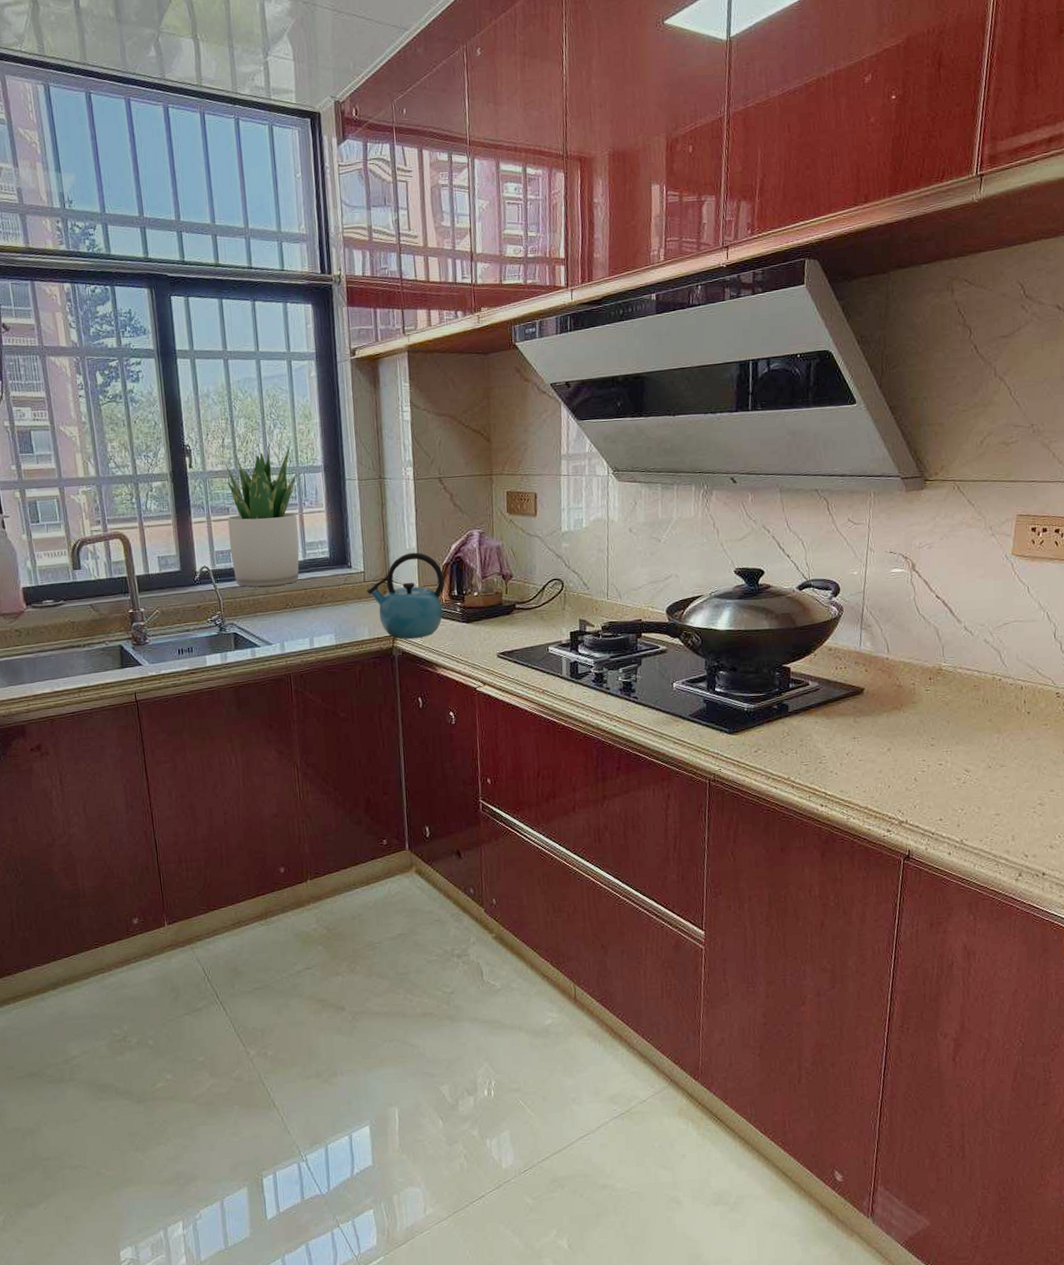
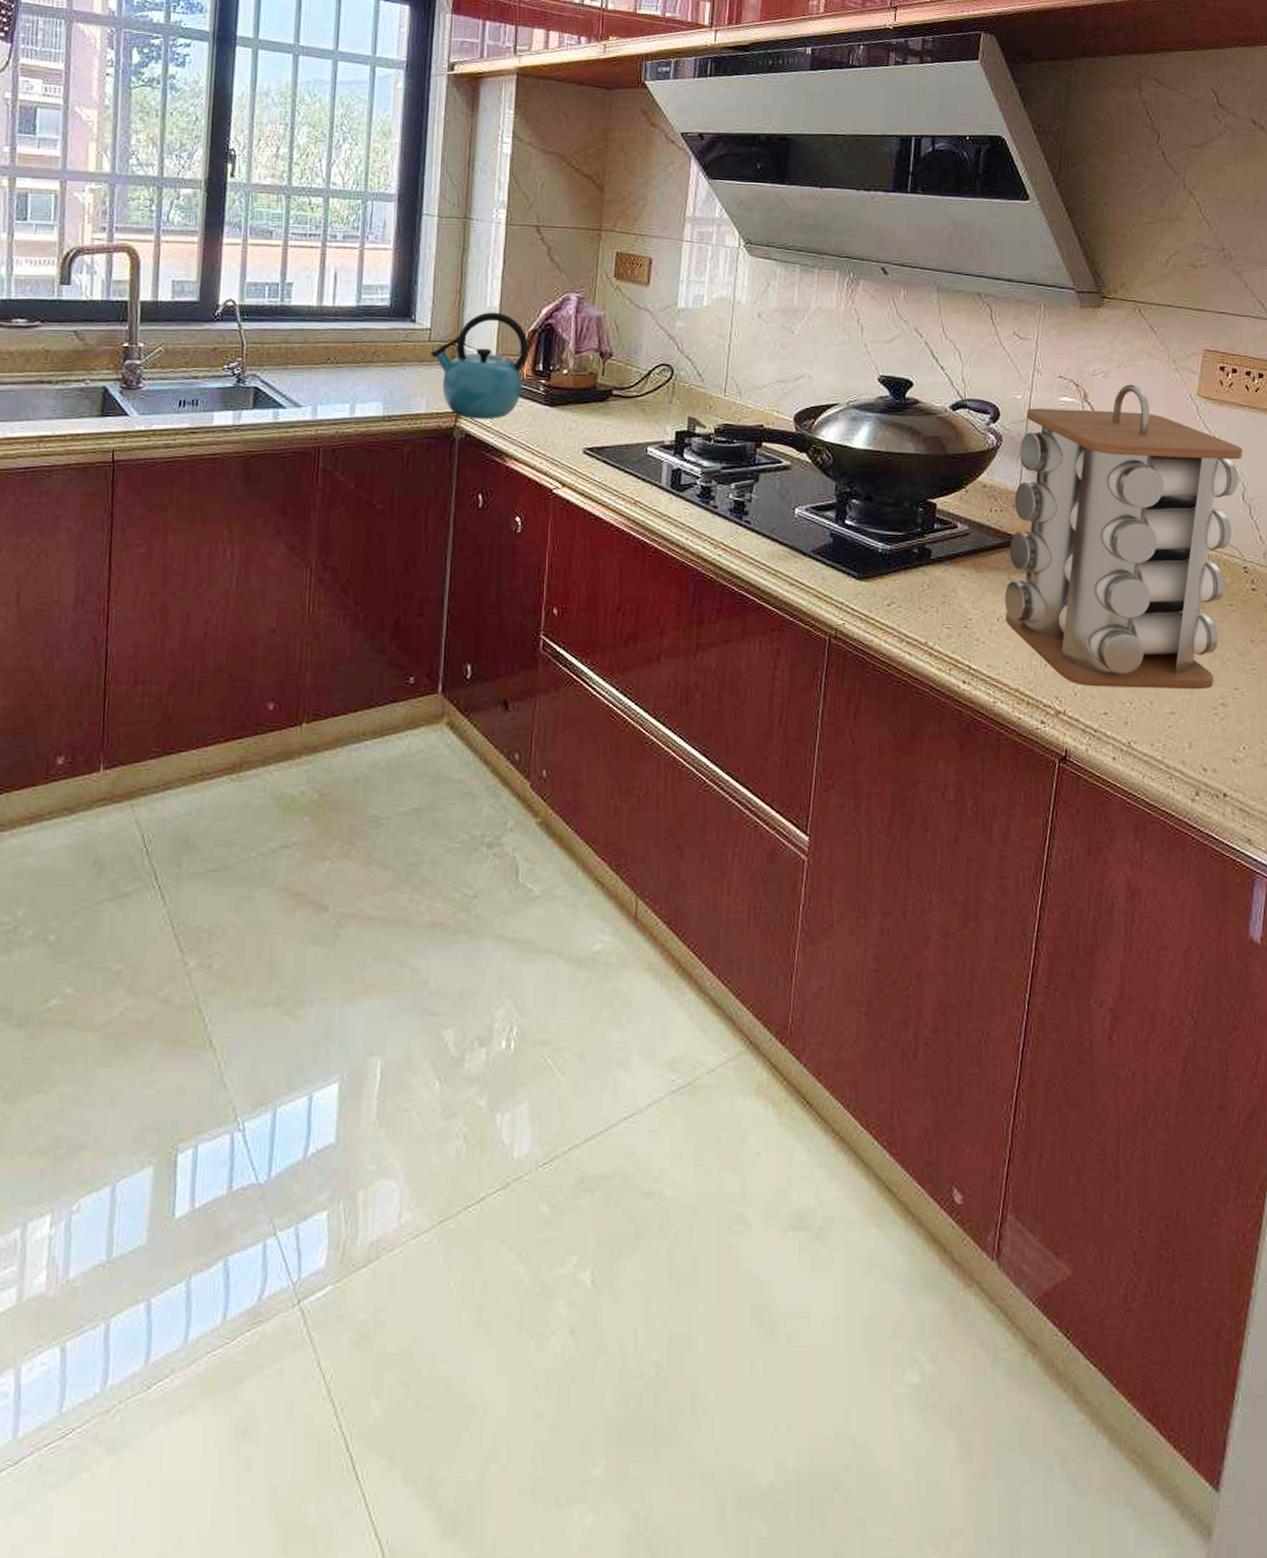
planter: present [224,445,300,587] -> none [266,162,362,335]
spice rack: none [851,551,1054,800] -> present [1004,384,1243,689]

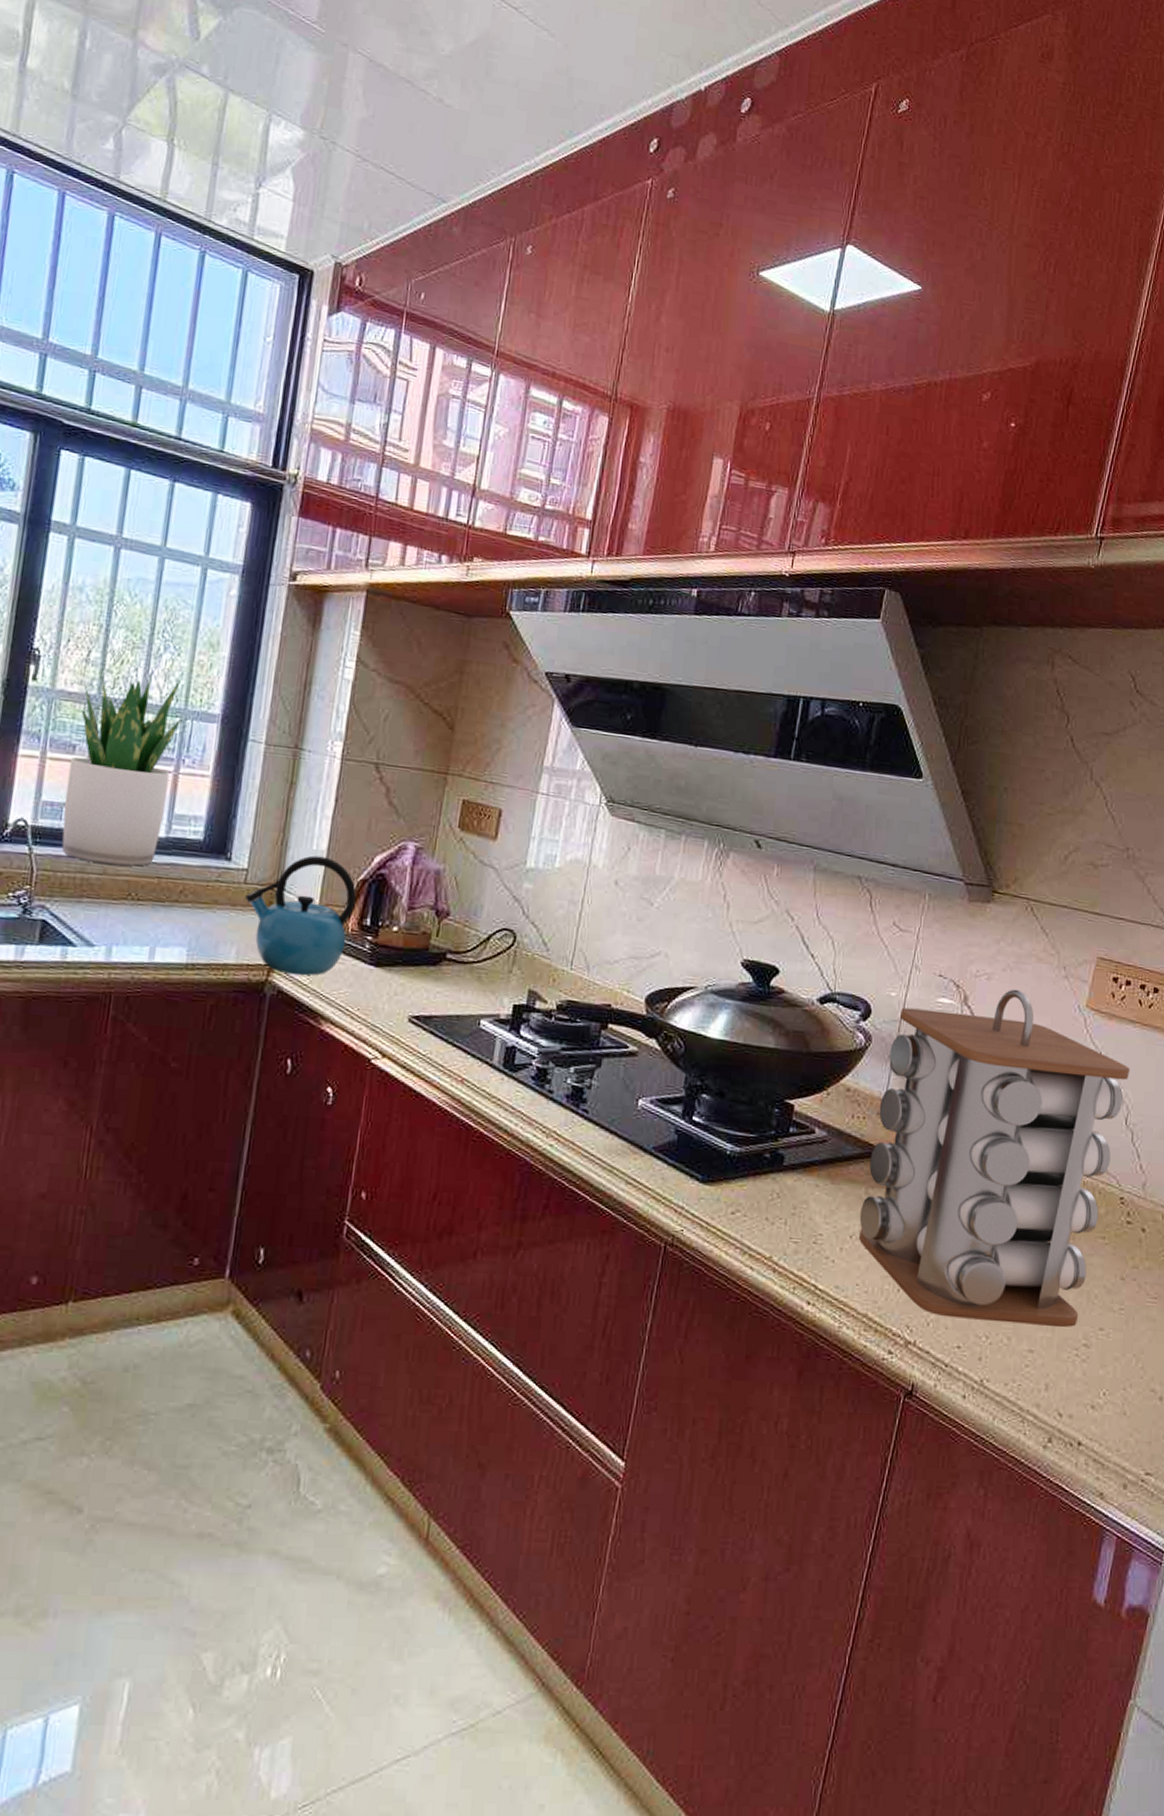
planter: none [266,162,362,335] -> present [61,672,181,867]

